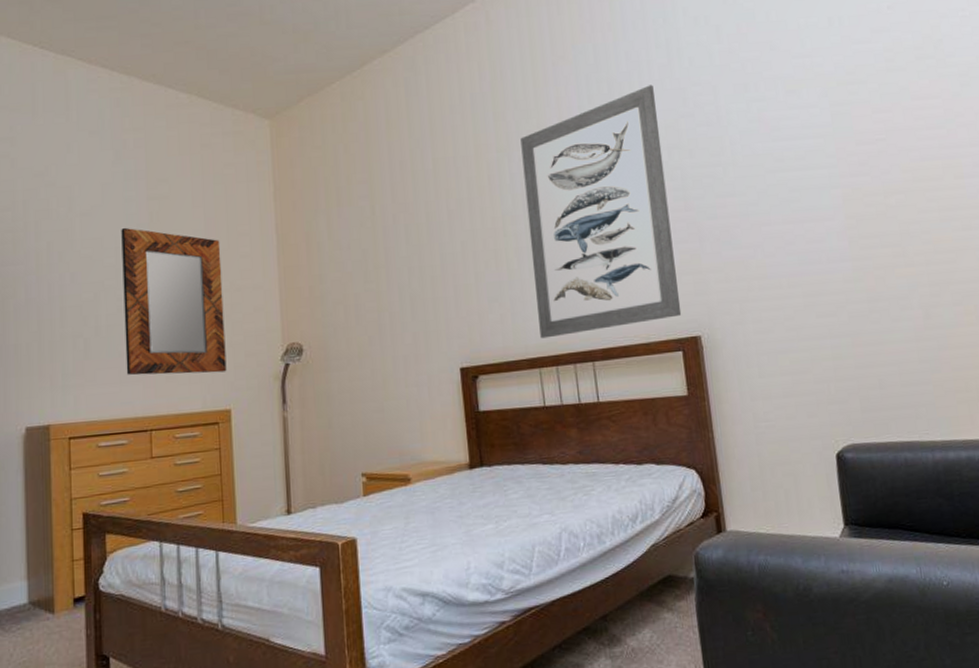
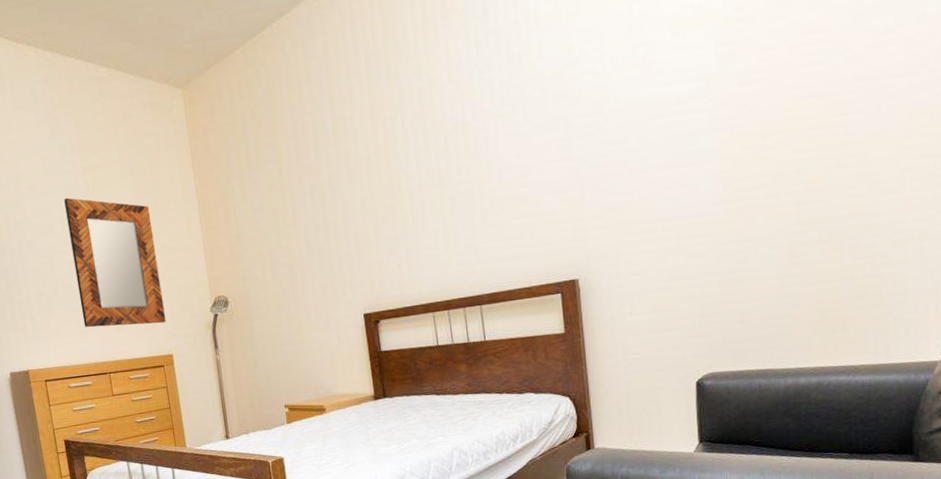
wall art: present [520,85,682,339] -> none [413,33,561,286]

